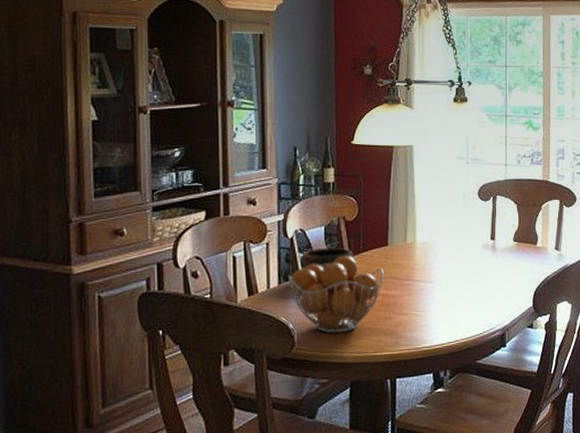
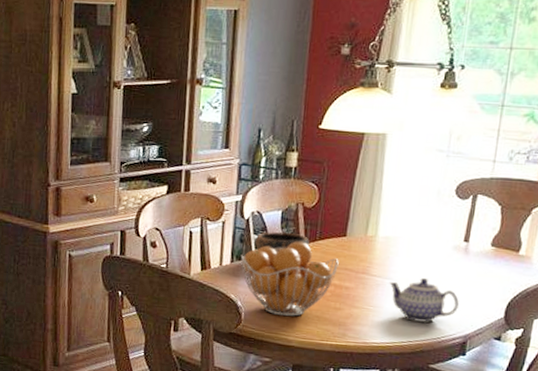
teapot: none [432,277,494,320] -> present [389,277,459,323]

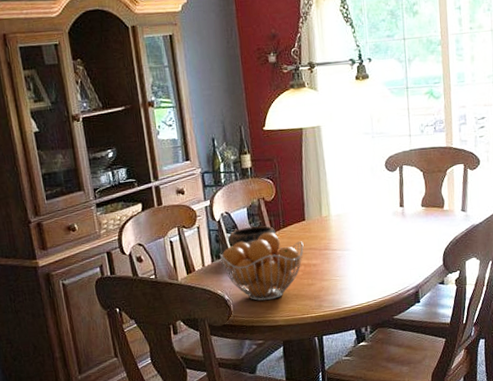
teapot: present [389,277,459,323] -> none [348,243,406,282]

